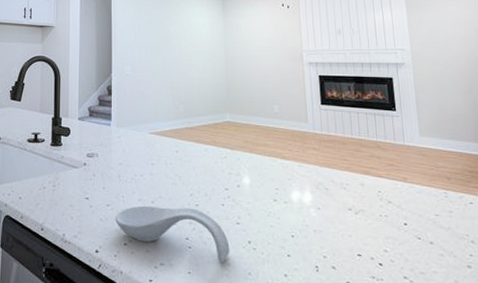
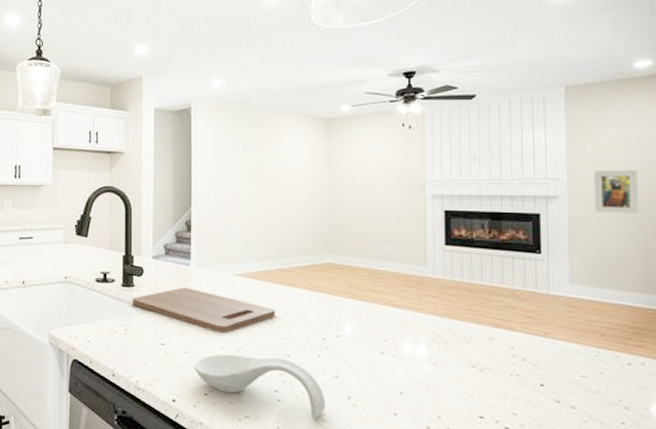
cutting board: none [60,146,185,186] -> present [132,287,275,333]
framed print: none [429,41,466,78] -> present [593,169,639,215]

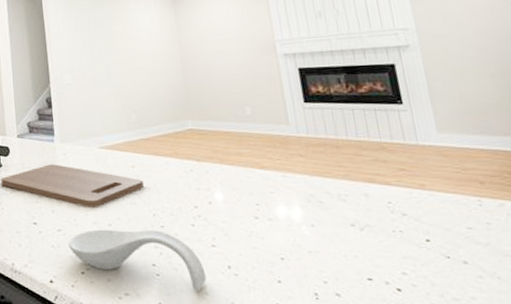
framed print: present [593,169,639,215] -> none [440,13,495,59]

